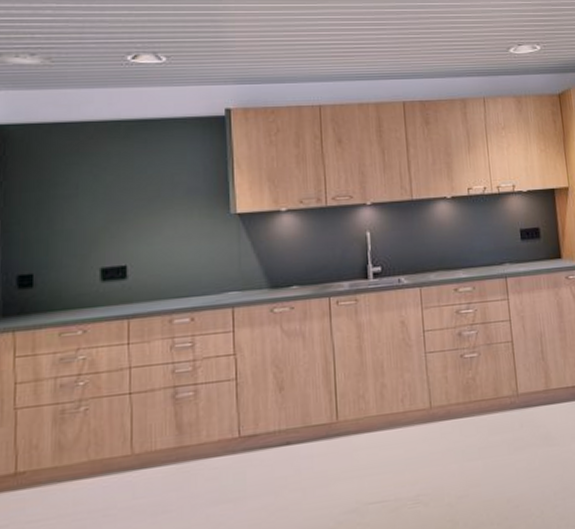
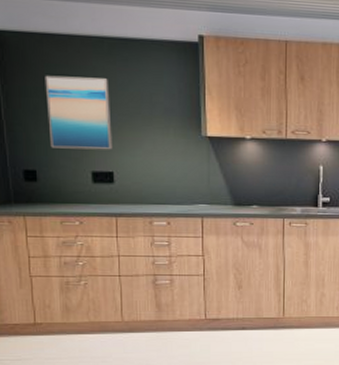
wall art: none [51,163,127,246] -> present [45,75,113,150]

